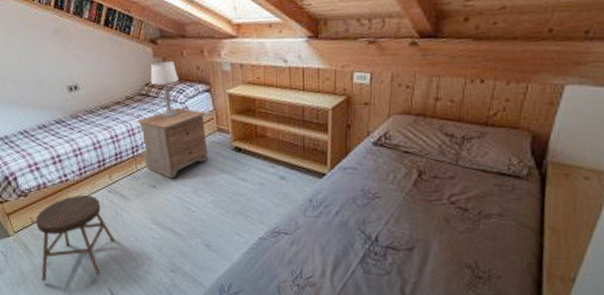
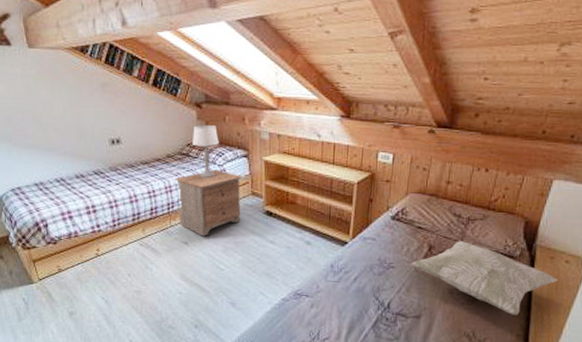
stool: present [35,194,115,282] -> none [62,246,142,332]
decorative pillow: none [399,162,575,242] -> present [411,240,557,315]

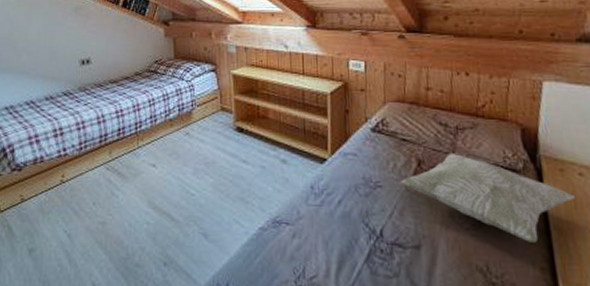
nightstand: present [175,170,242,237] -> none [143,86,211,158]
table lamp: present [192,124,219,179] -> none [160,41,186,95]

